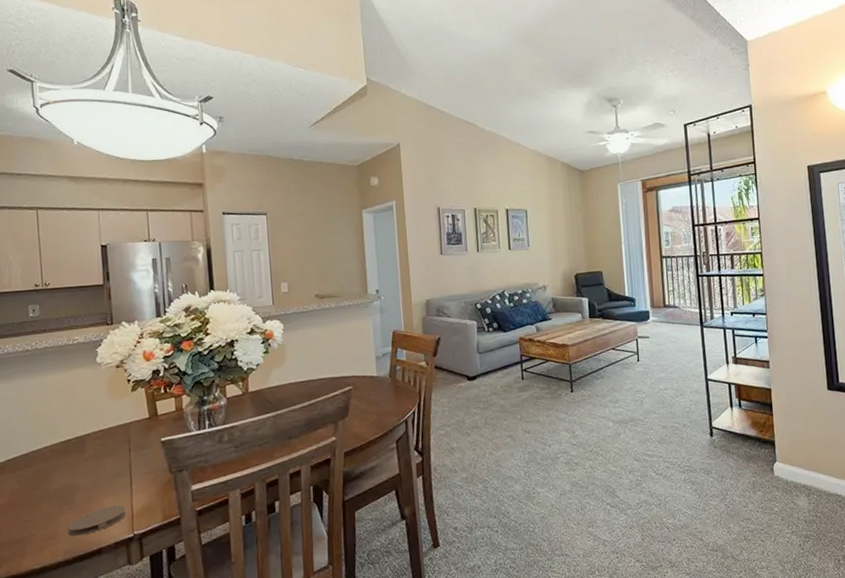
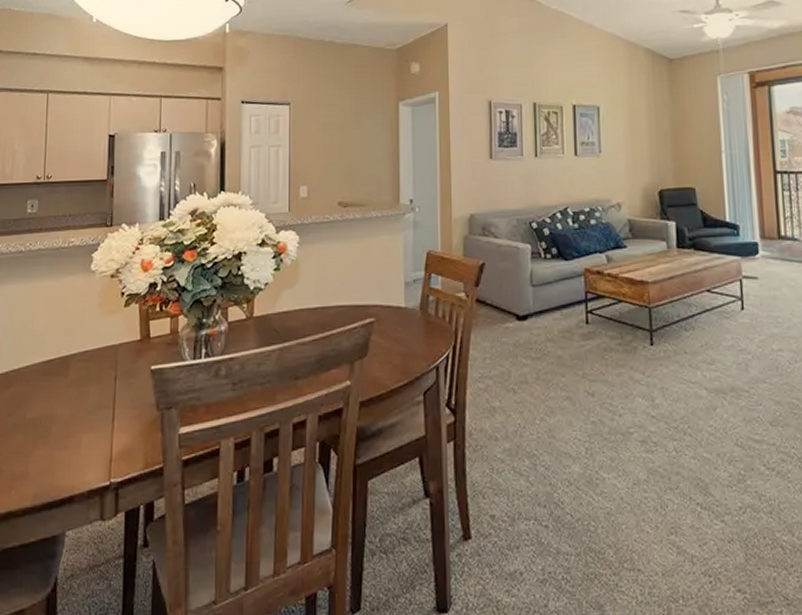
coaster: present [67,505,126,536] -> none [39,445,104,478]

